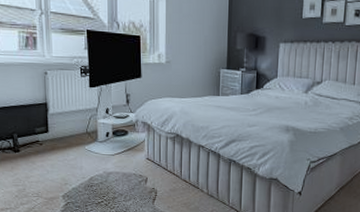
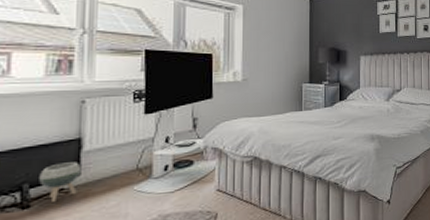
planter: none [23,121,49,150] -> present [39,162,82,202]

